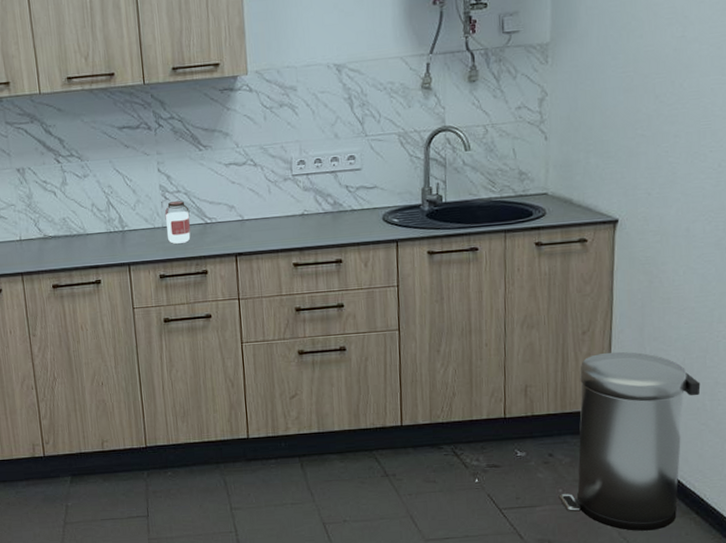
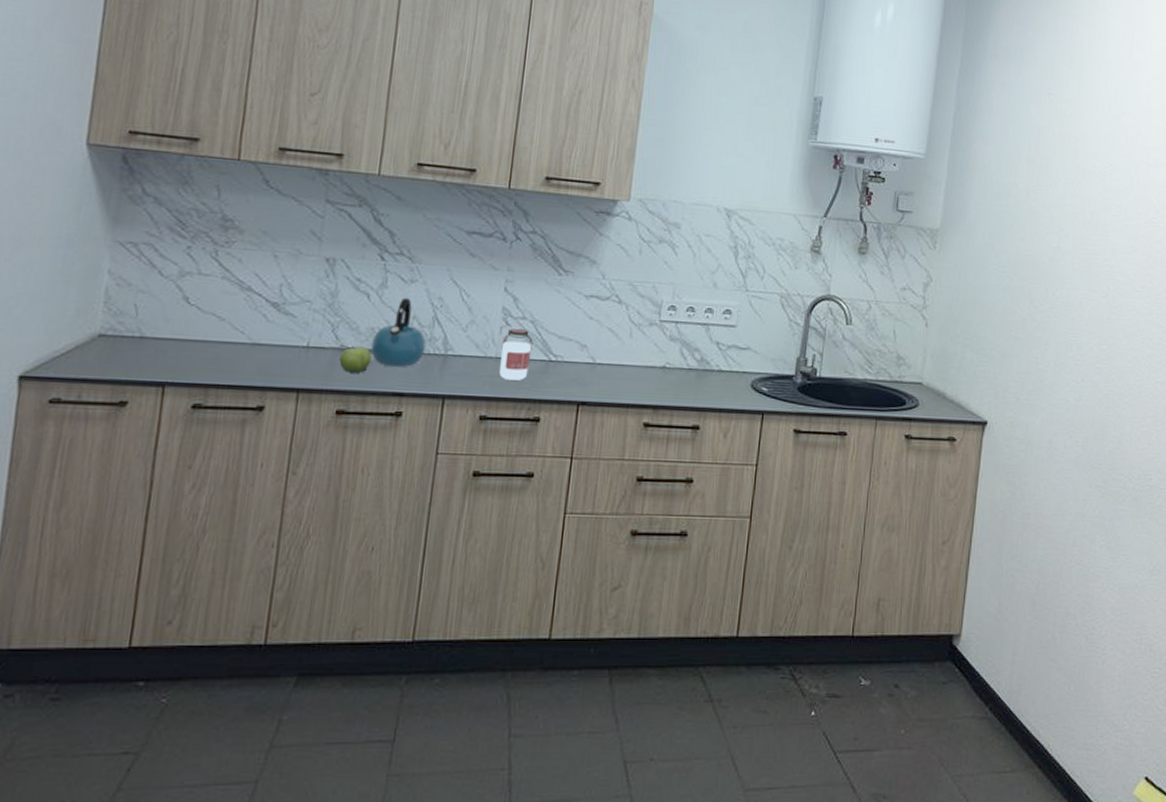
fruit: none [45,233,69,256] -> present [339,346,372,373]
kettle: none [65,190,107,247] -> present [371,297,426,368]
pedal bin: present [558,351,701,531] -> none [900,567,1052,787]

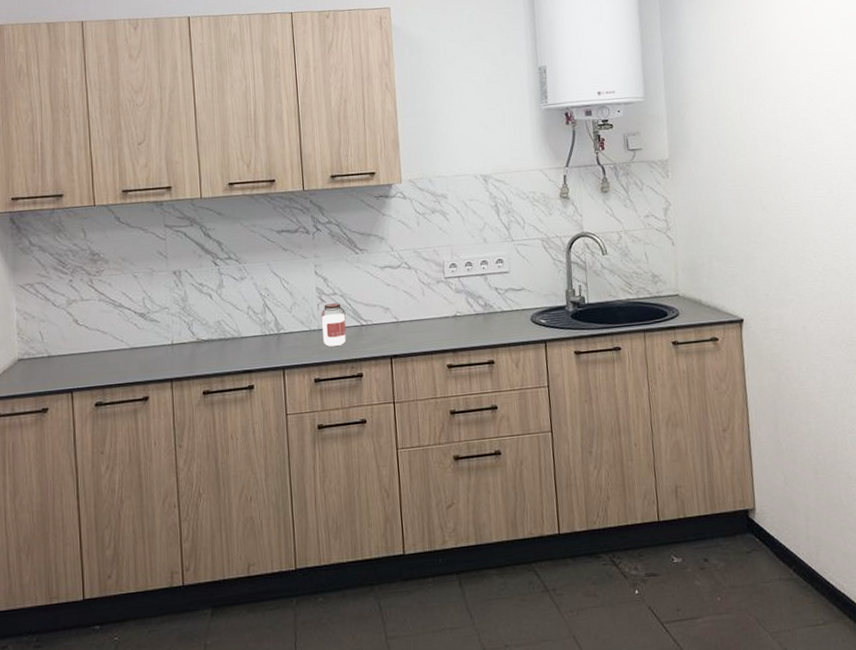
fruit: present [339,346,372,373] -> none [198,337,222,360]
kettle: present [371,297,426,368] -> none [220,292,262,350]

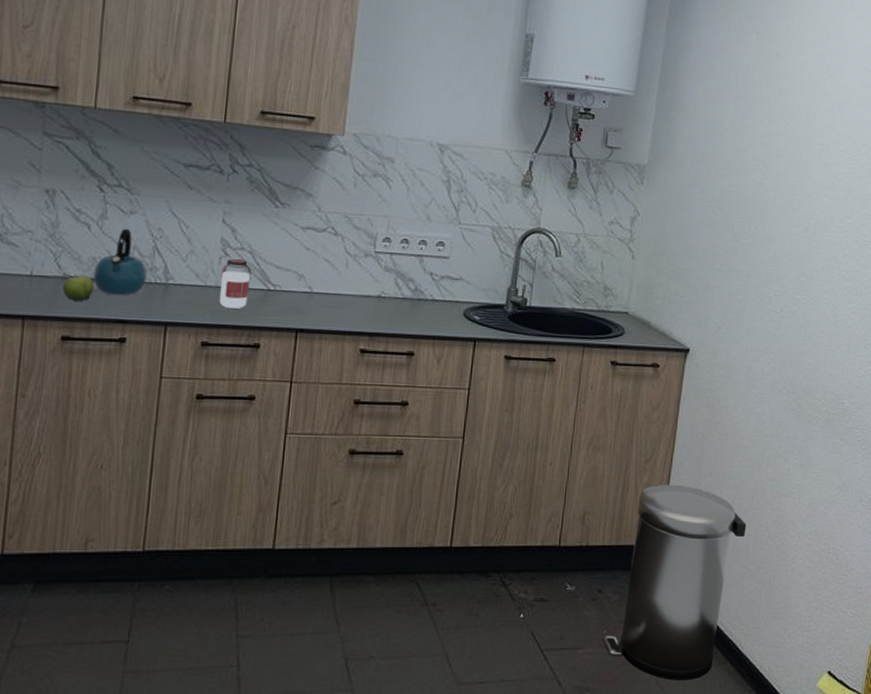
fruit: none [198,337,222,360] -> present [62,275,94,301]
kettle: none [220,292,262,350] -> present [93,228,147,296]
pedal bin: none [717,448,836,641] -> present [602,484,747,680]

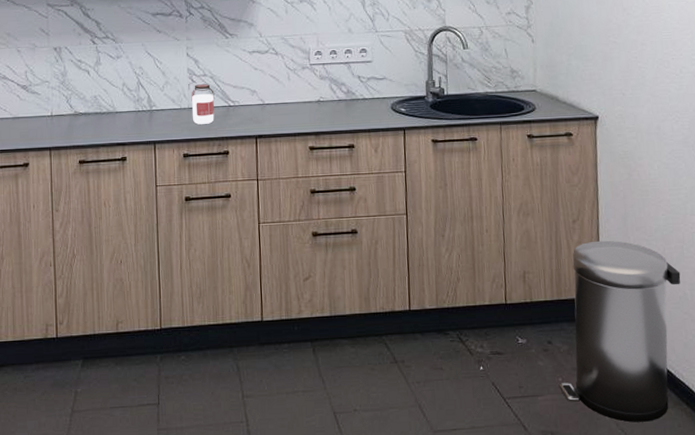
fruit: present [62,275,94,301] -> none [75,111,98,132]
kettle: present [93,228,147,296] -> none [96,70,135,124]

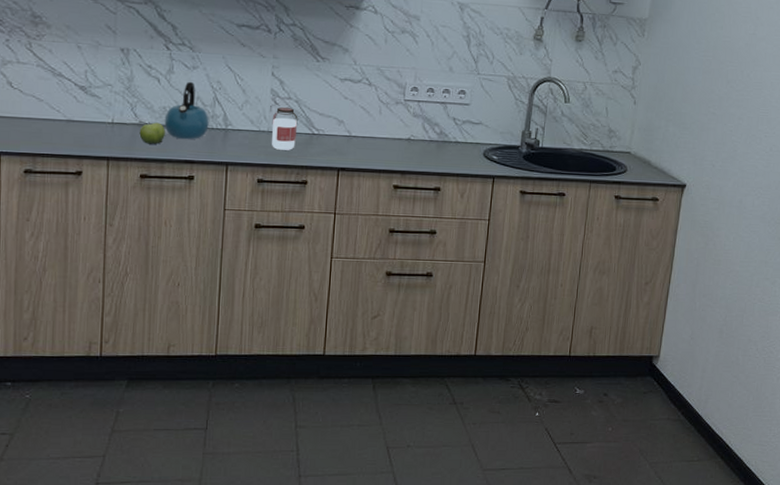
fruit: none [75,111,98,132] -> present [139,122,165,145]
kettle: none [96,70,135,124] -> present [164,81,209,140]
pedal bin: present [559,240,681,422] -> none [607,303,737,471]

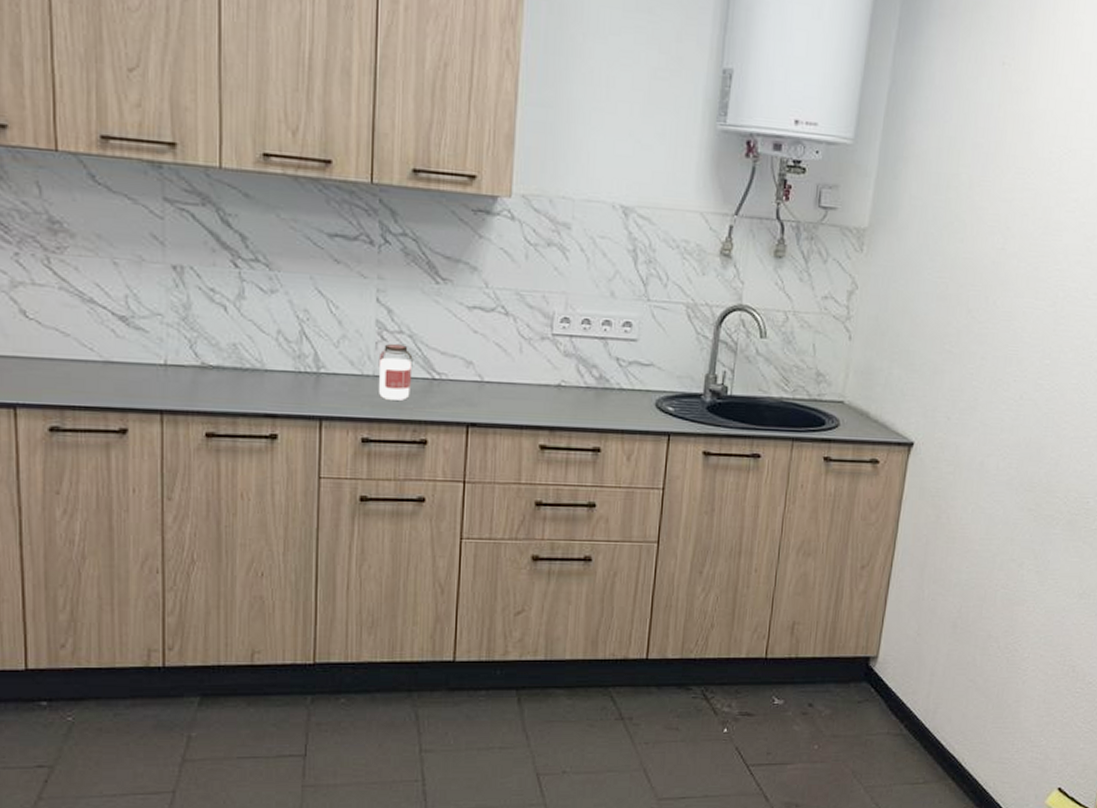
fruit: present [139,122,165,145] -> none [202,363,237,393]
kettle: present [164,81,209,140] -> none [235,309,295,387]

